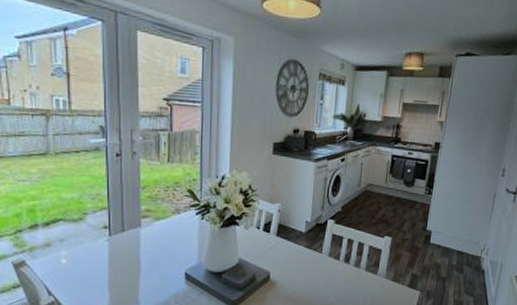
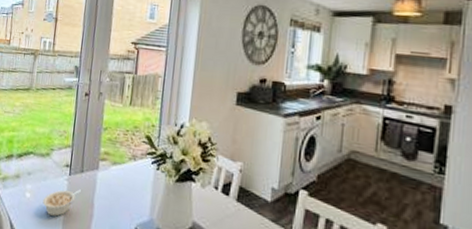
legume: none [82,247,124,276] -> present [42,189,81,217]

